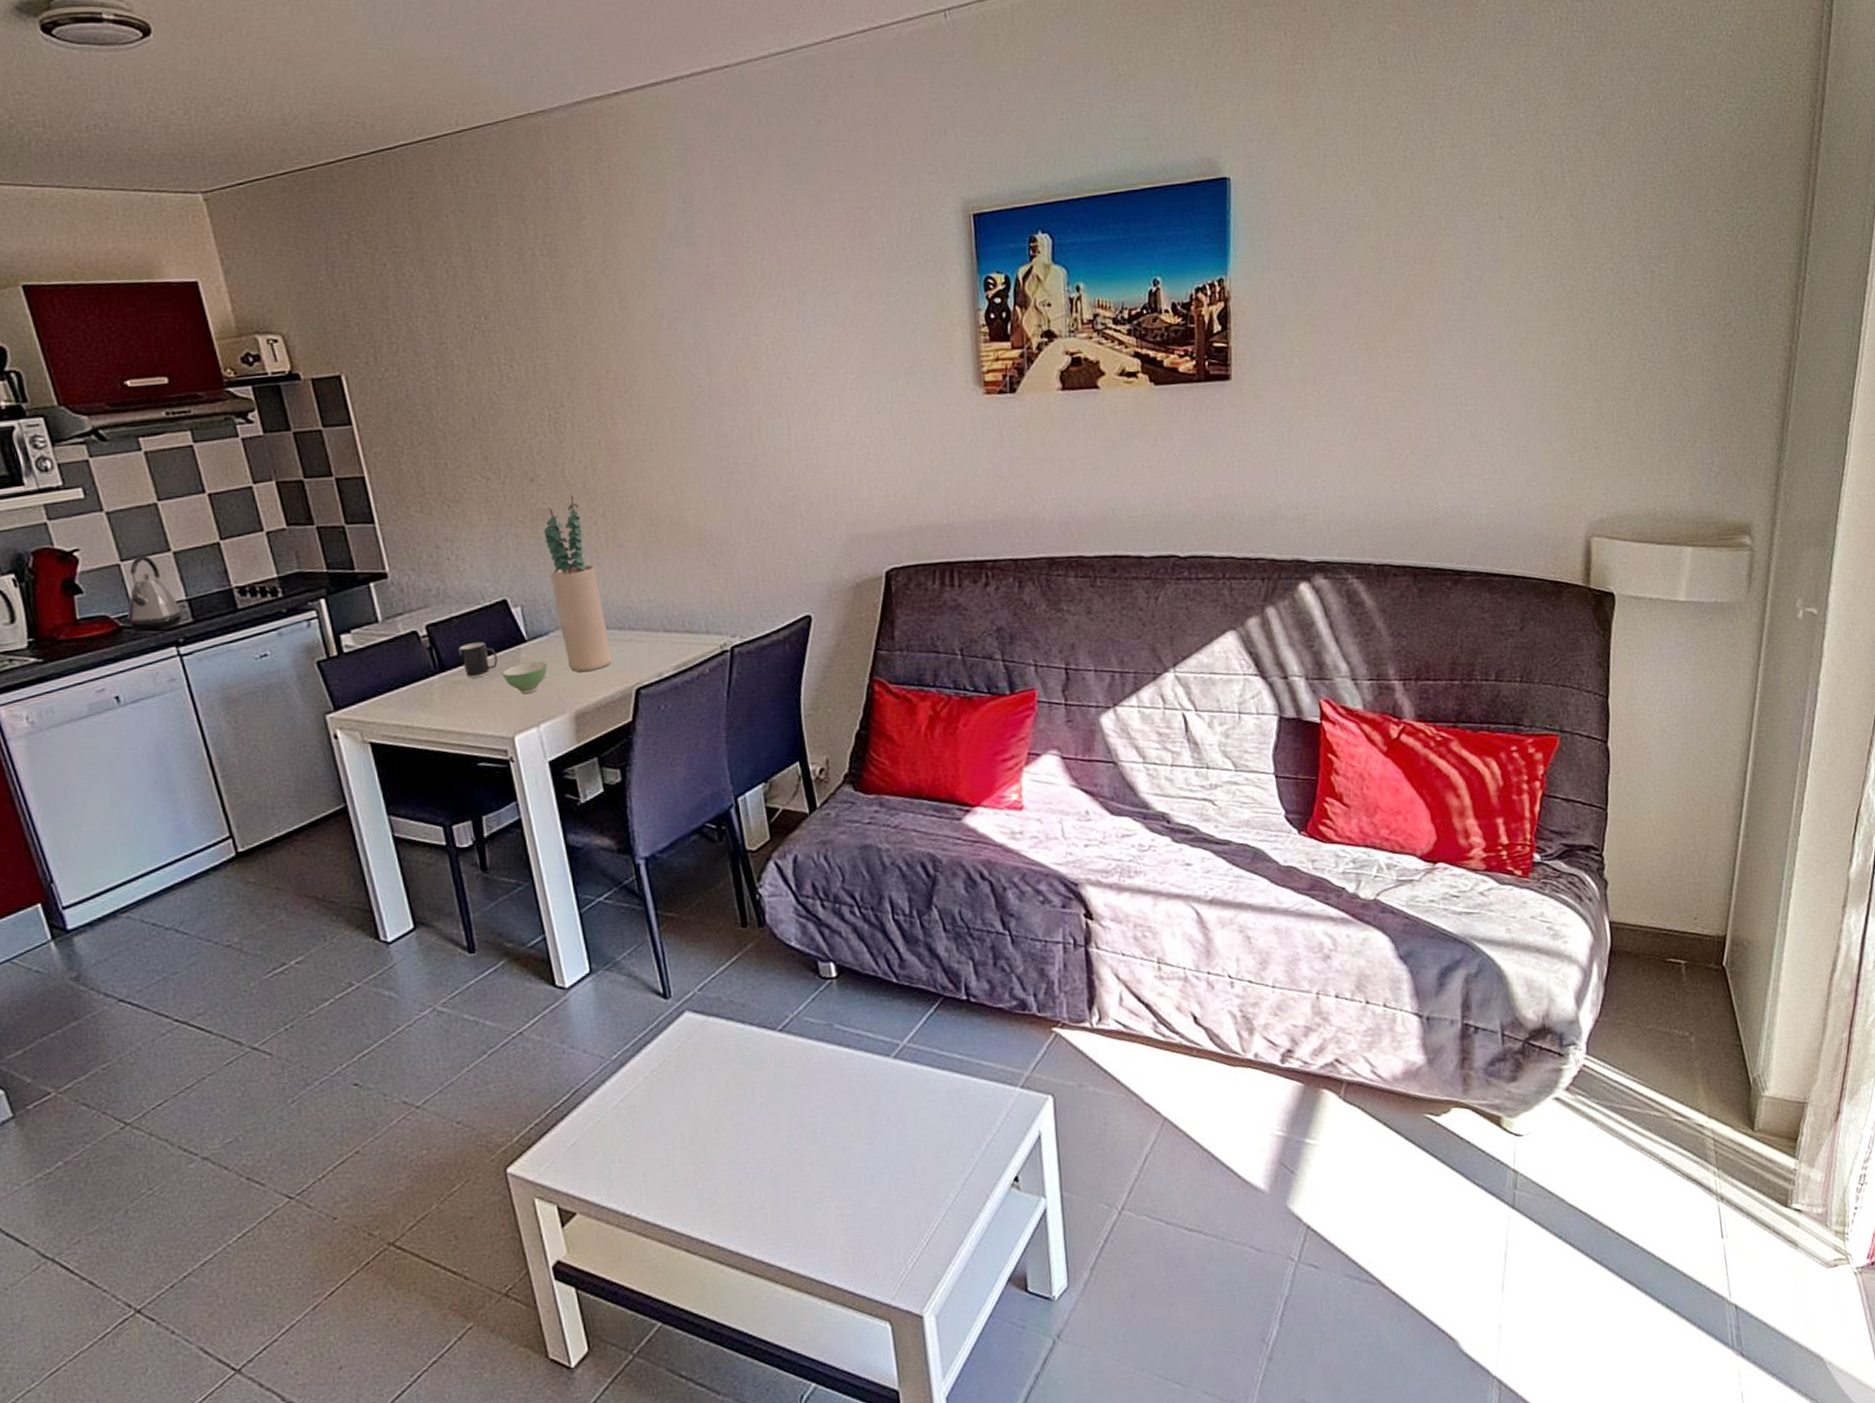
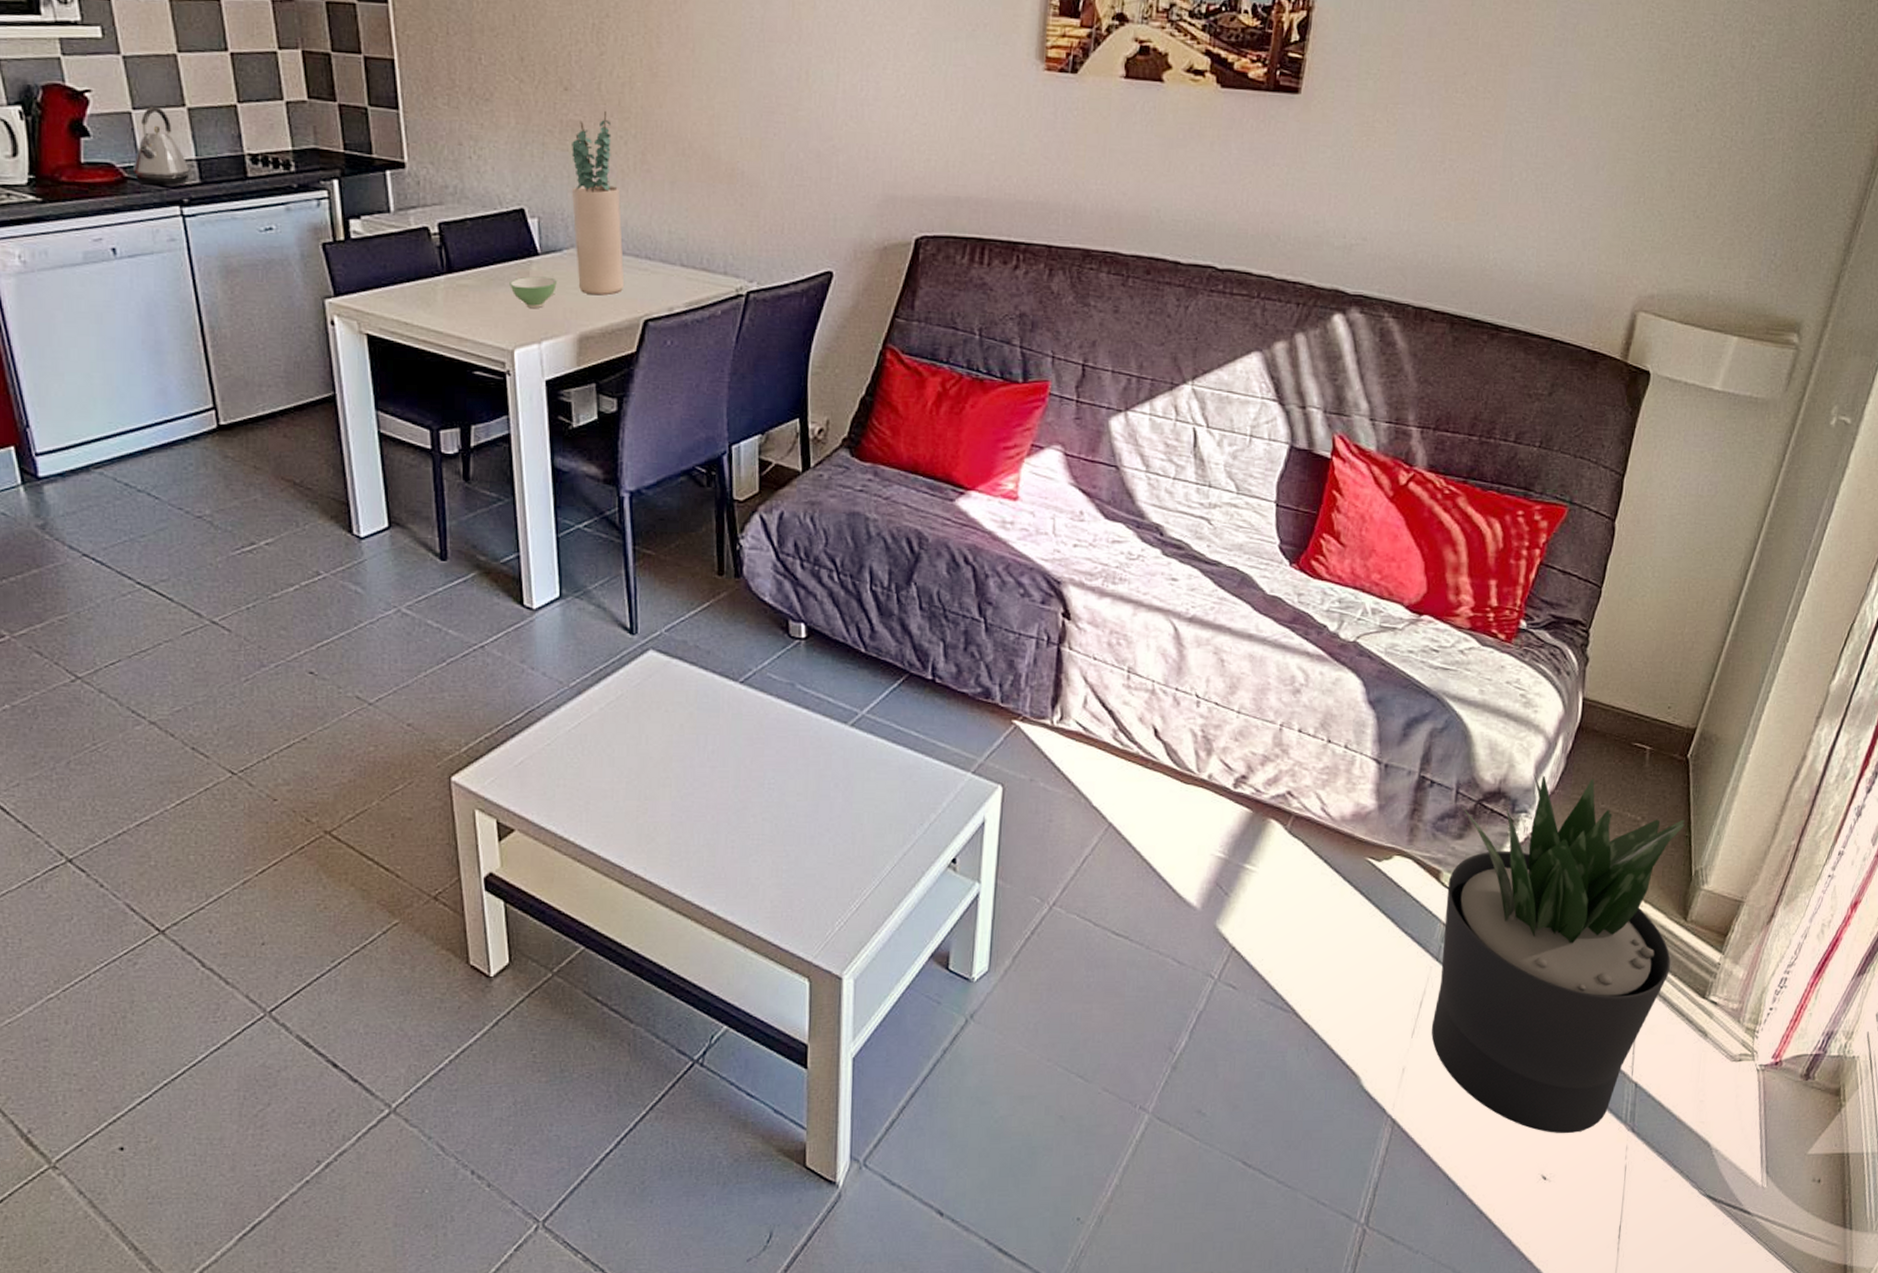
mug: present [458,641,498,679] -> none [469,247,507,285]
planter: none [1510,1001,1747,1370] -> present [1431,774,1685,1133]

